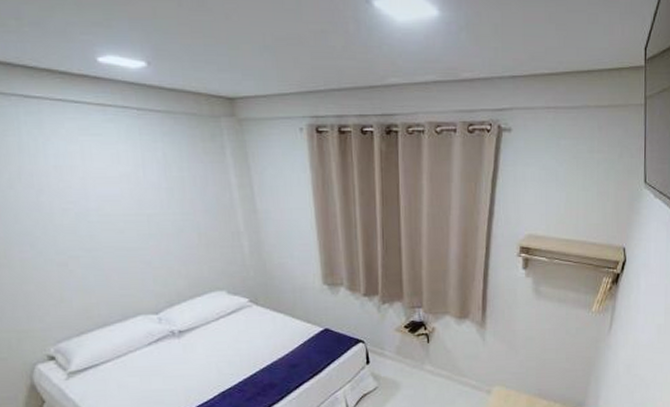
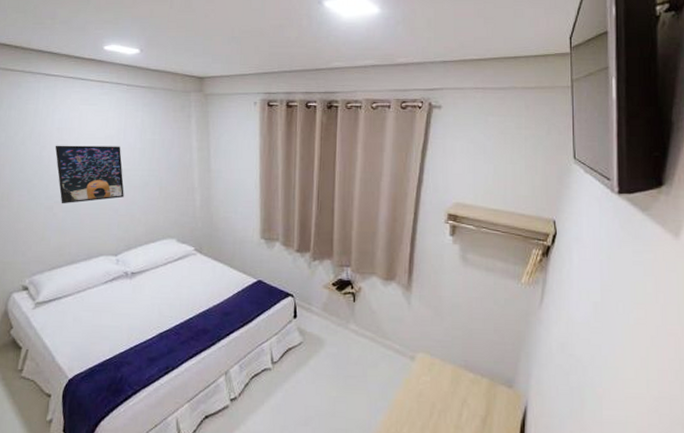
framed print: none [55,186,156,259] -> present [55,145,124,204]

